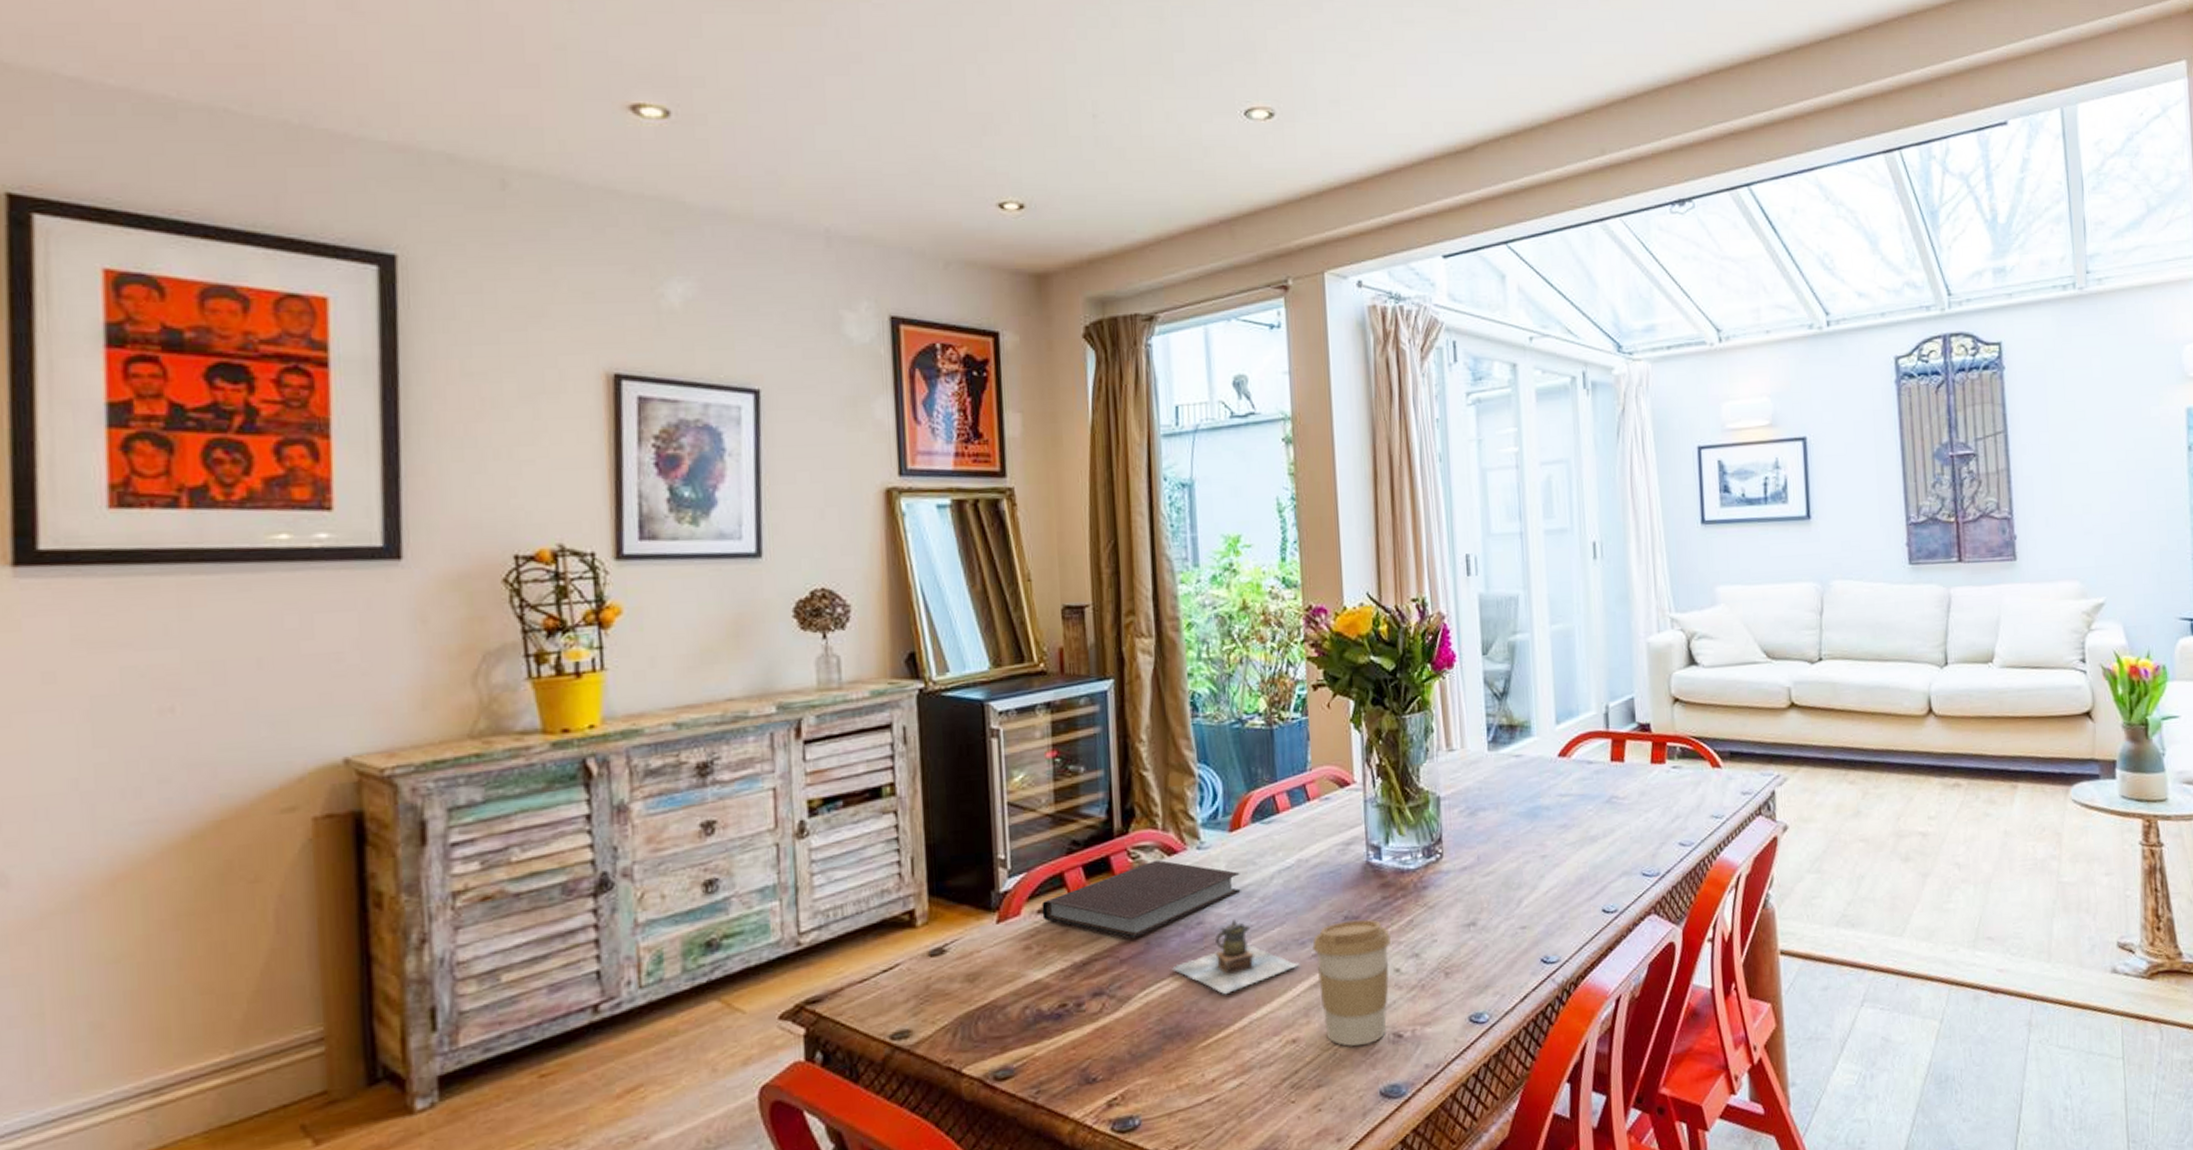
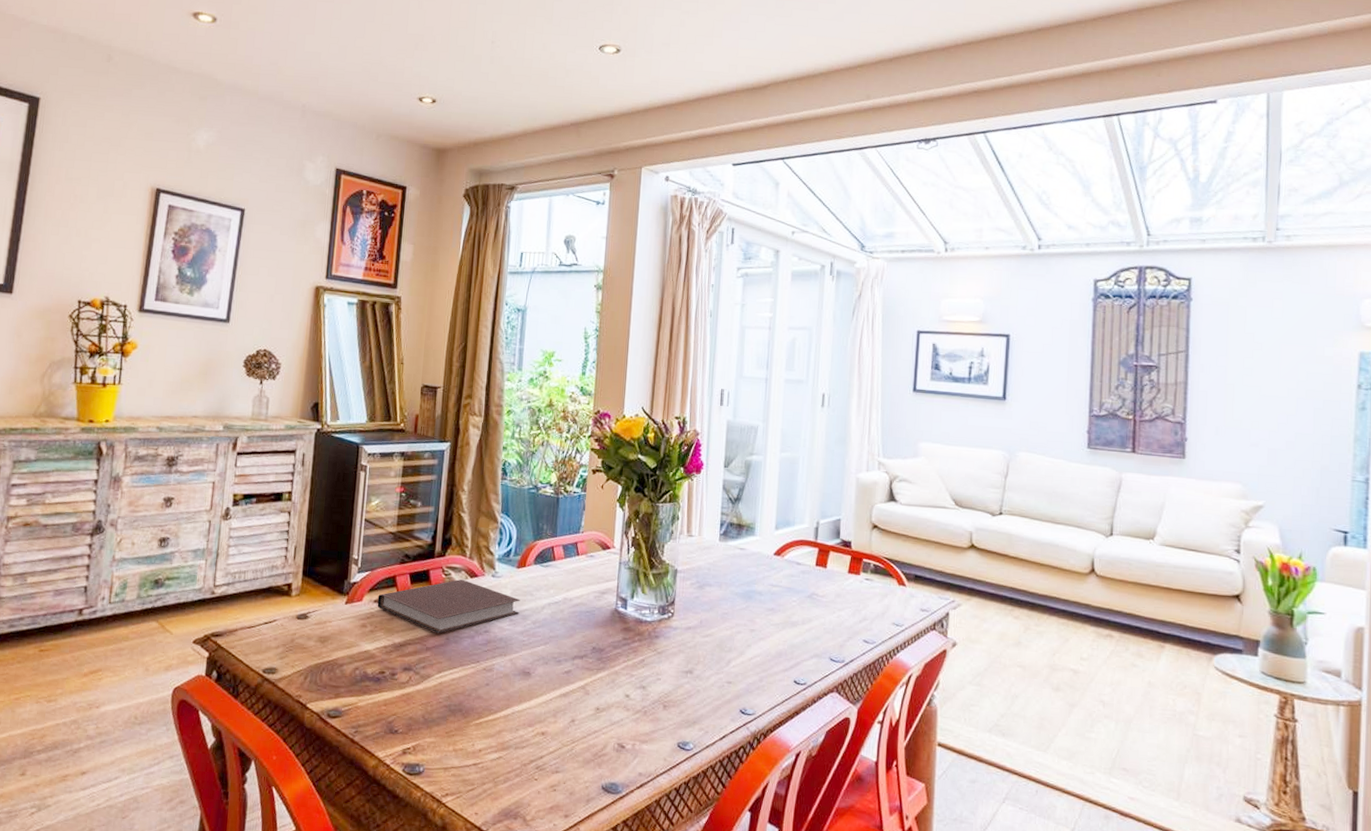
teapot: present [1172,920,1300,995] -> none [462,634,555,689]
coffee cup: present [1312,919,1392,1046] -> none [566,650,626,749]

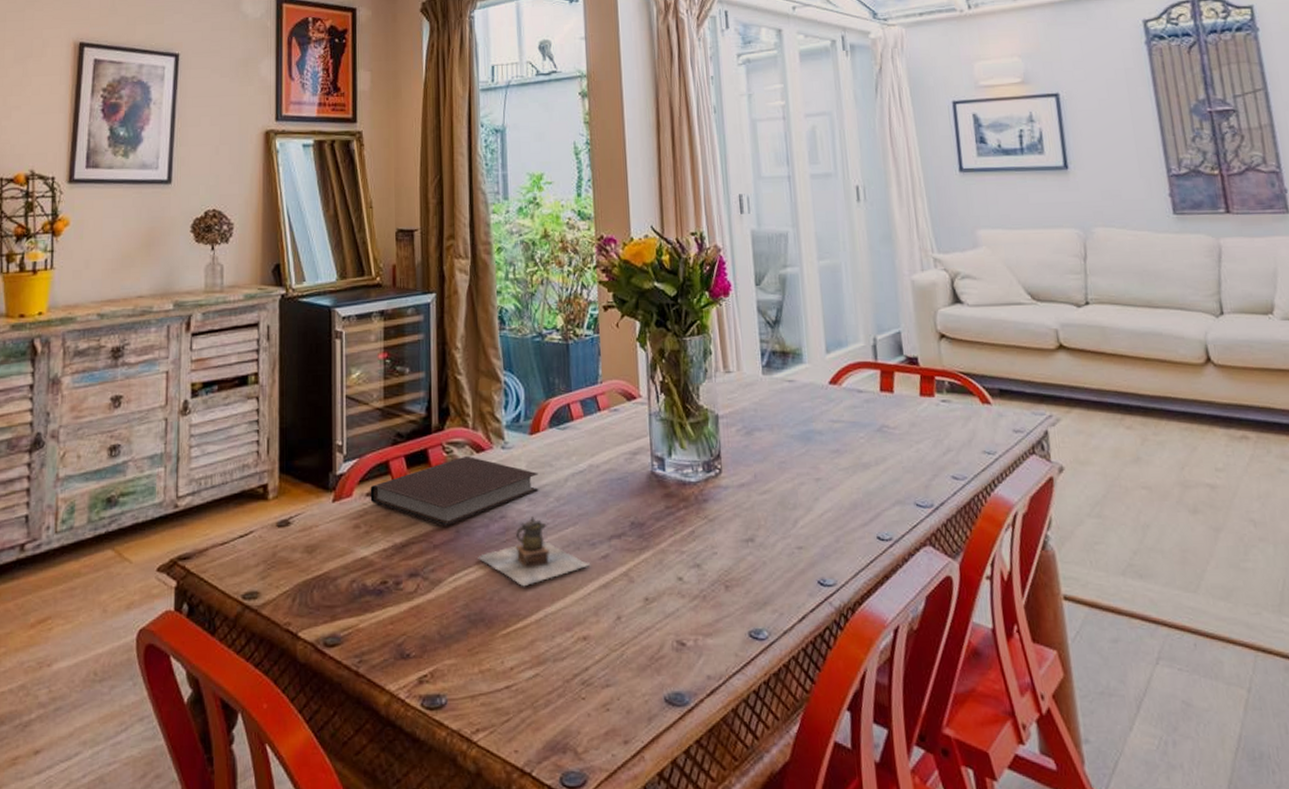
teapot: none [462,634,555,689] -> present [478,517,591,587]

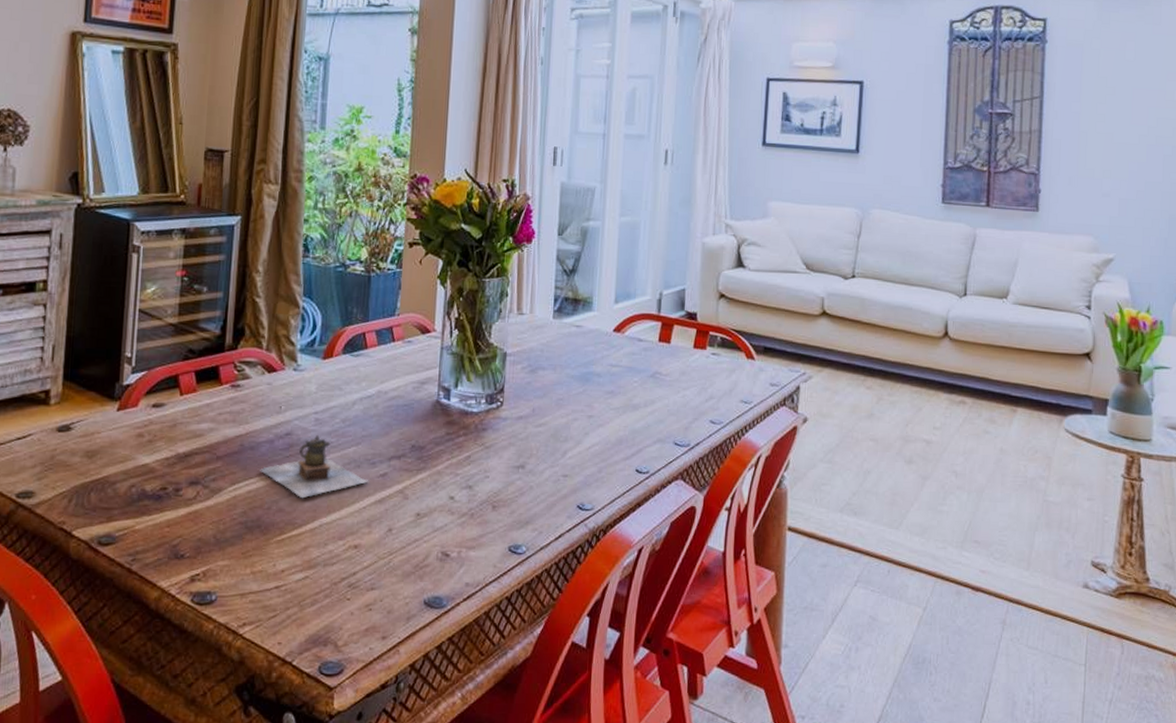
notebook: present [370,455,539,526] -> none [156,375,327,440]

